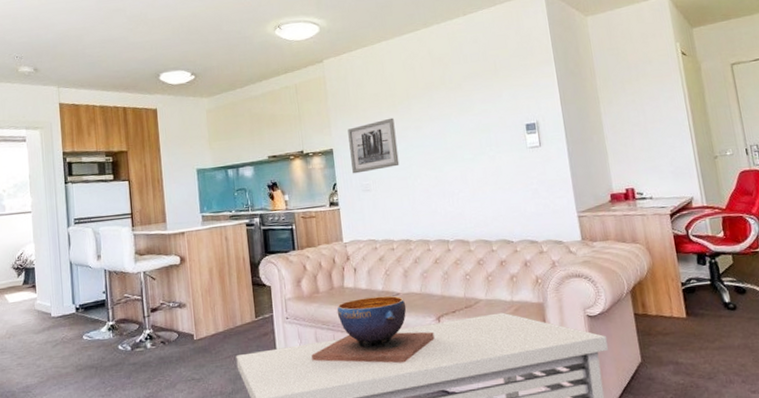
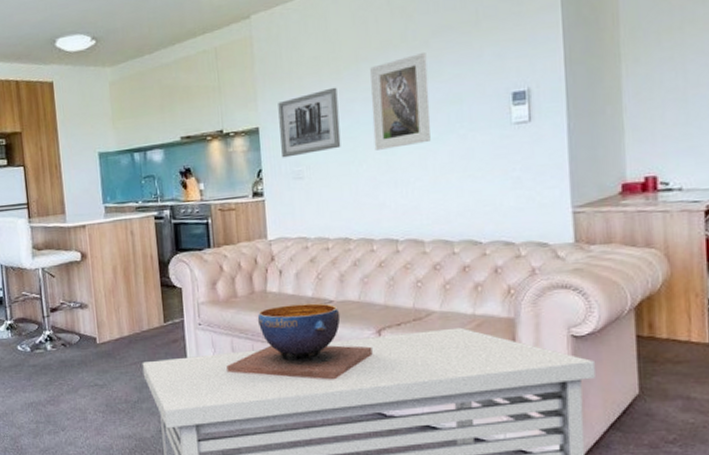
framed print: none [419,93,468,168] -> present [370,53,431,150]

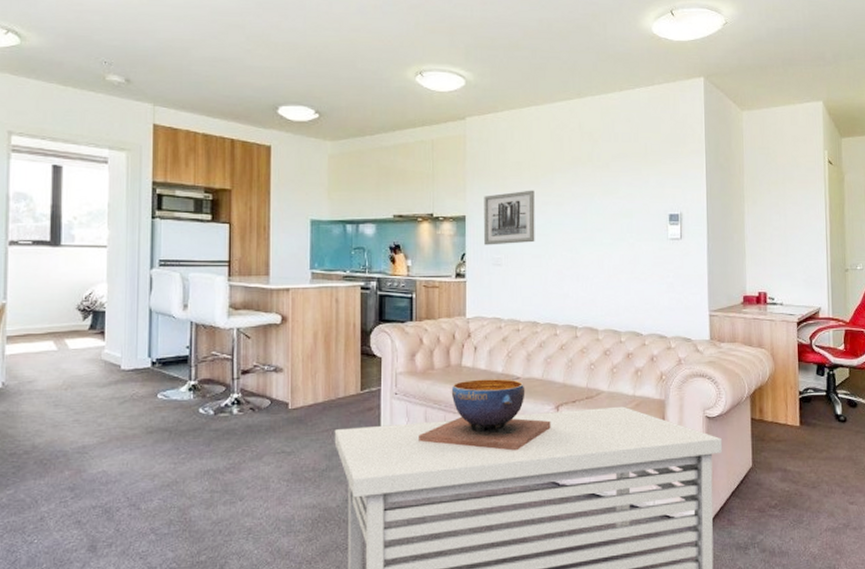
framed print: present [370,53,431,150] -> none [562,172,608,248]

